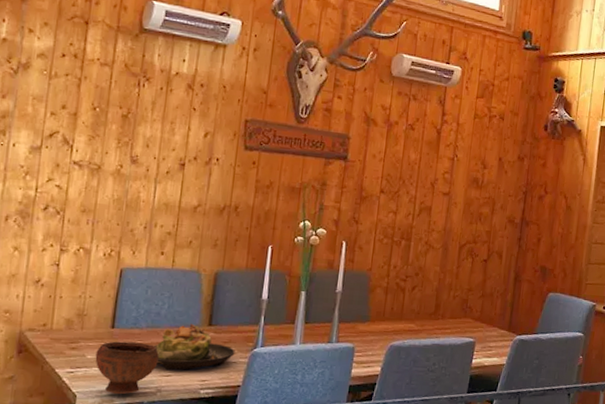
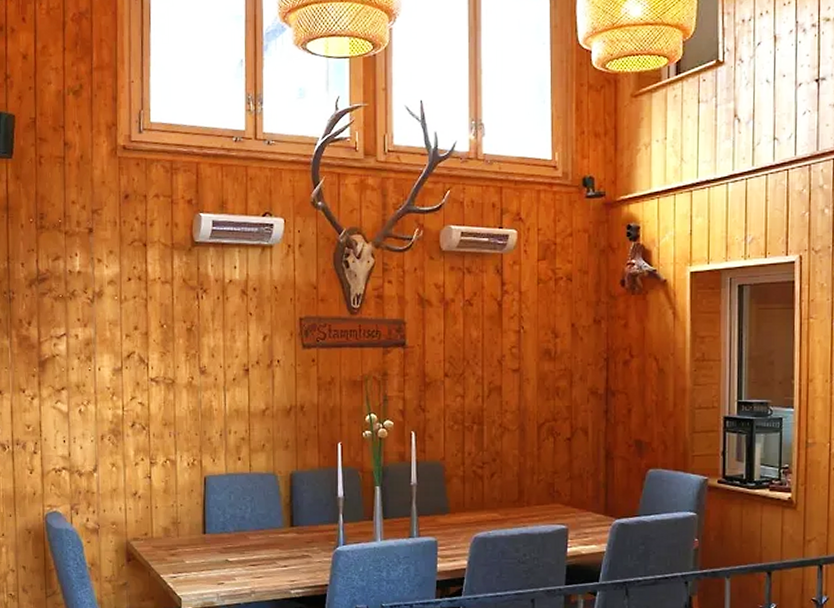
bowl: present [95,341,159,395] -> none [192,546,249,597]
salad: present [154,323,235,371] -> none [243,525,319,572]

